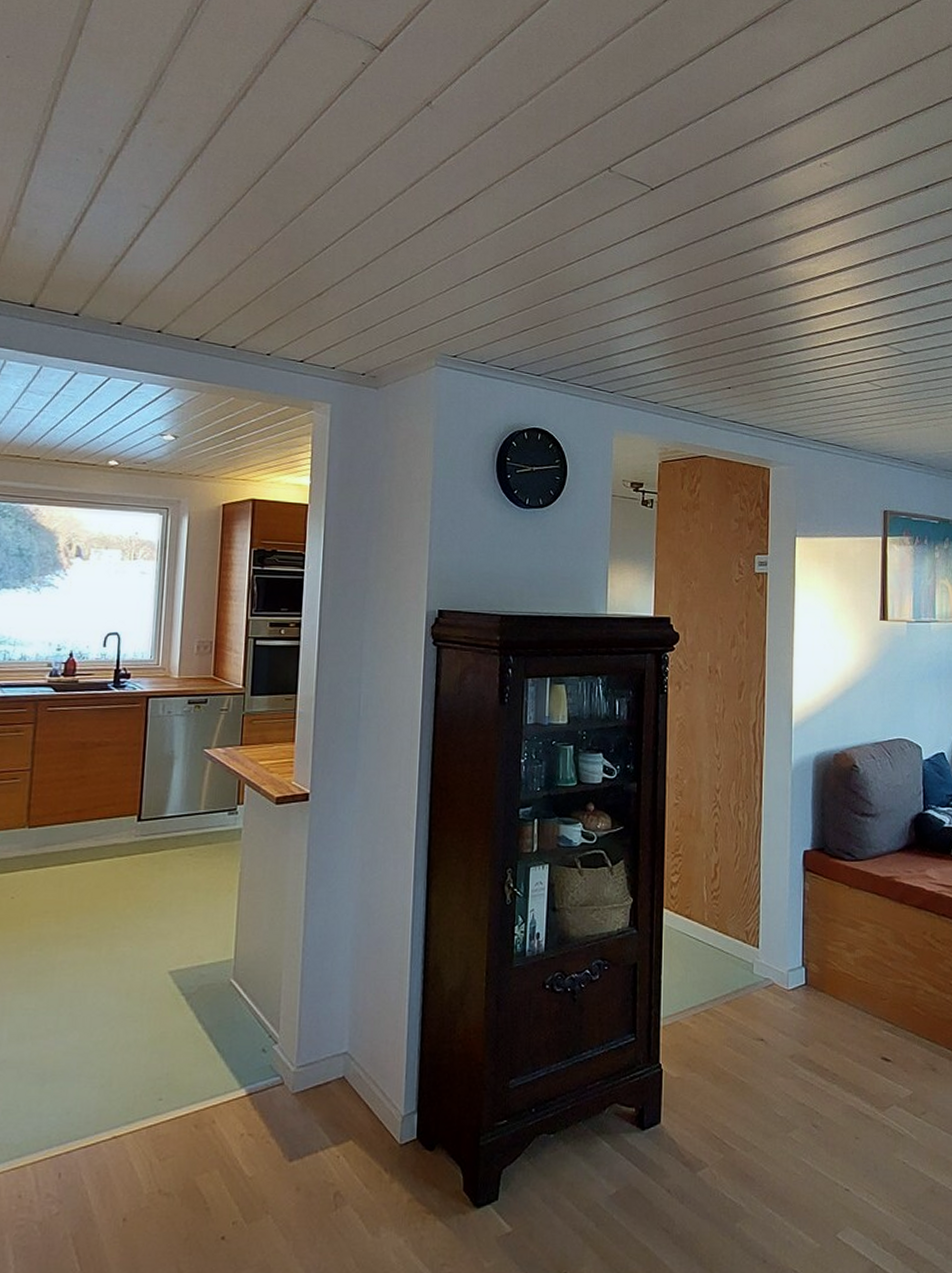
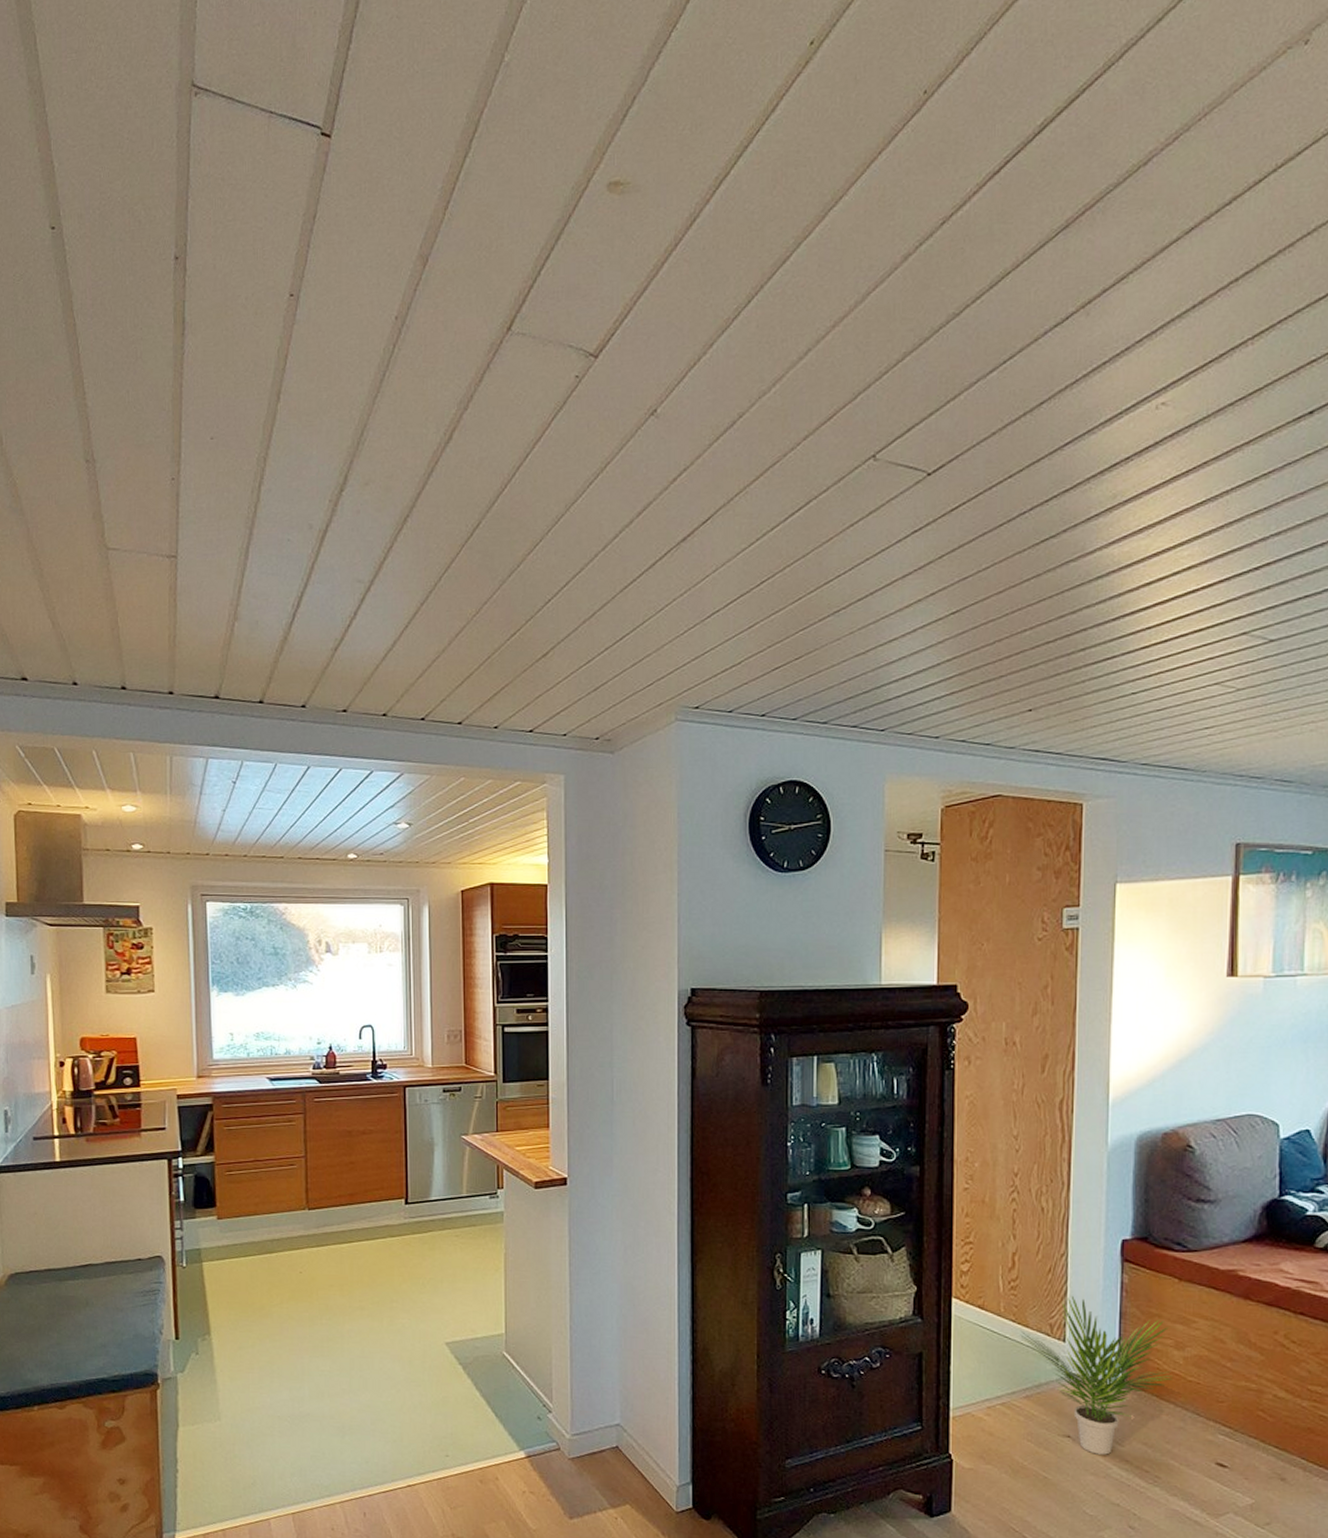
potted plant: none [721,903,846,1056] -> present [1020,1295,1172,1455]

